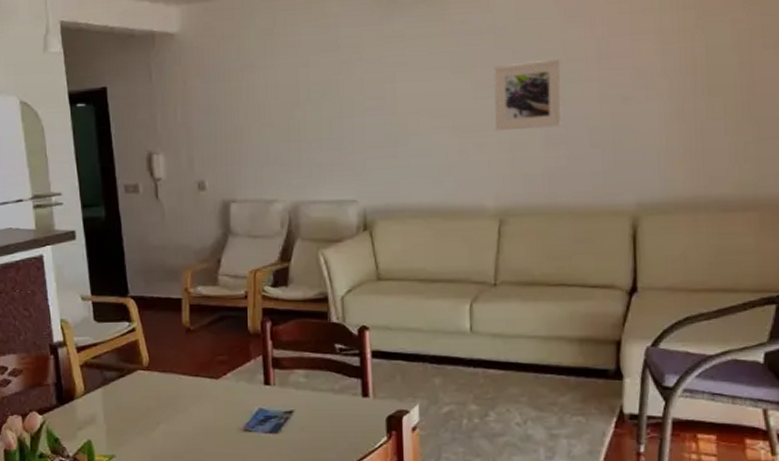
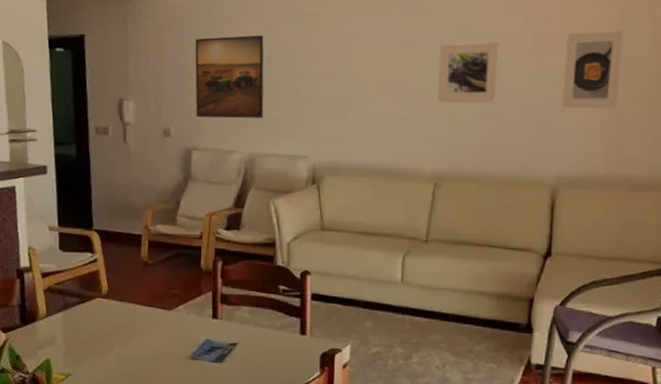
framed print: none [226,72,305,167] -> present [195,35,264,118]
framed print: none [635,36,701,127] -> present [561,31,624,109]

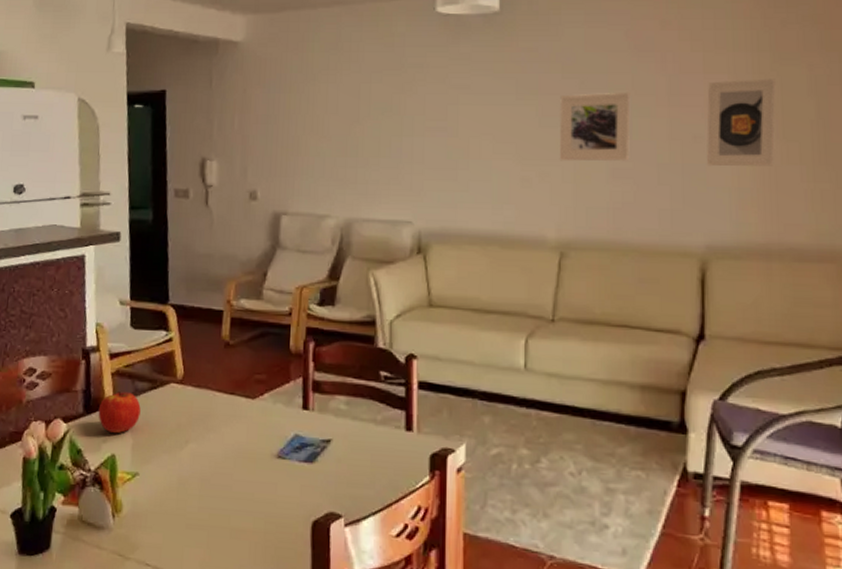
apple: none [33,306,71,341] -> present [98,391,141,433]
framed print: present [195,35,264,118] -> none [285,88,362,179]

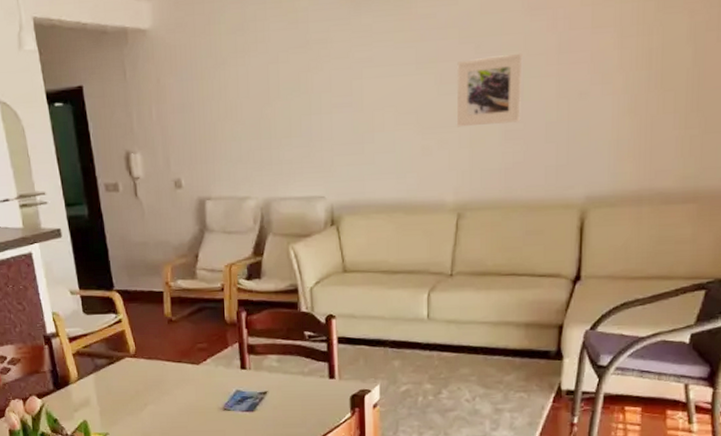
apple: present [98,391,141,433] -> none [66,369,103,403]
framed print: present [706,78,776,167] -> none [589,28,658,122]

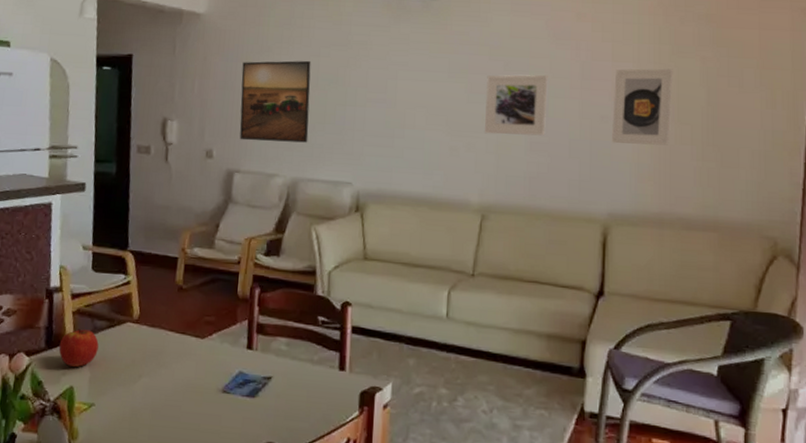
apple: none [66,369,103,403] -> present [58,329,99,367]
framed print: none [198,69,276,165] -> present [239,60,311,143]
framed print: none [589,28,658,122] -> present [611,68,673,146]

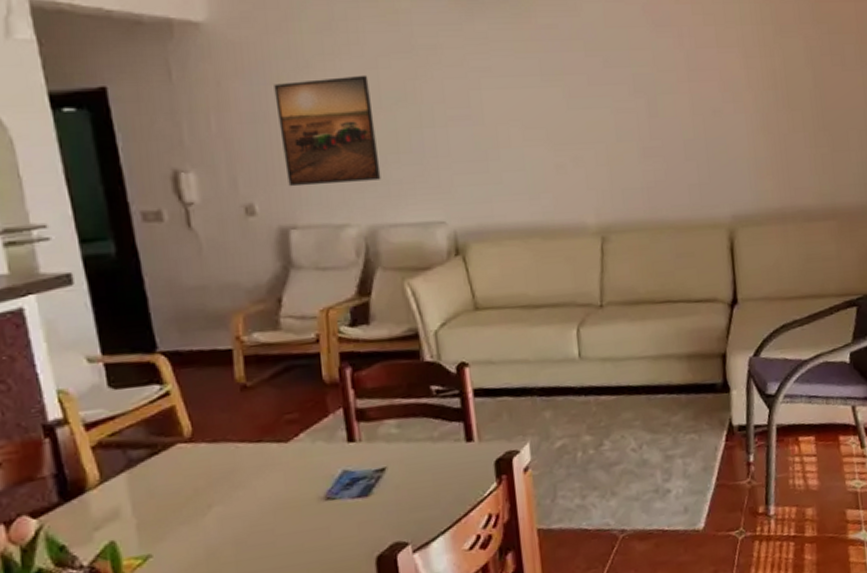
apple: present [58,329,99,367] -> none [80,465,142,517]
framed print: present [485,74,548,136] -> none [585,68,658,144]
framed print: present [611,68,673,146] -> none [721,51,783,139]

